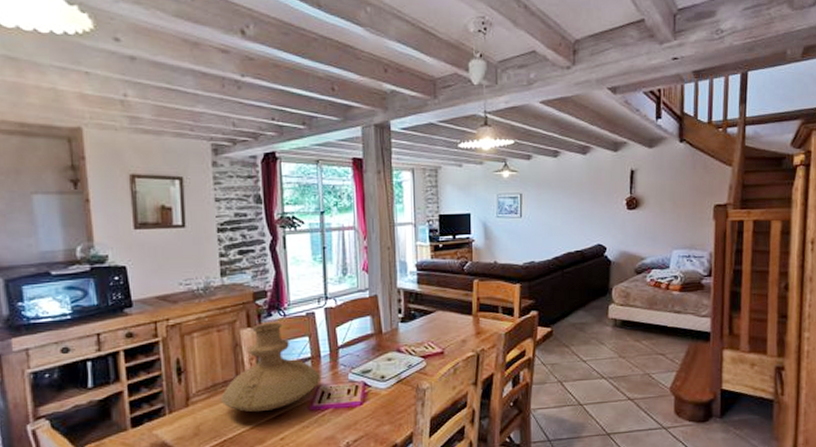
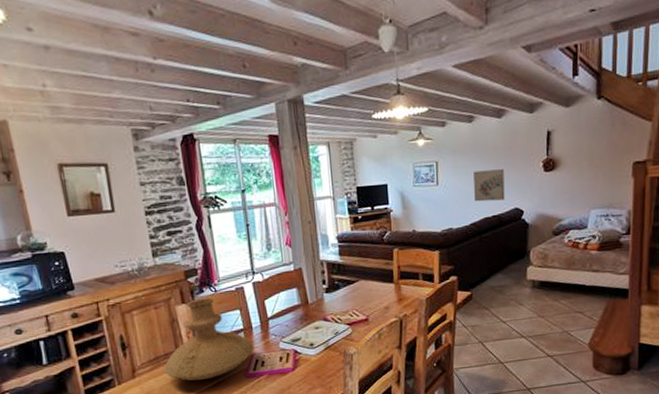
wall art: none [557,205,588,236] -> present [473,169,505,202]

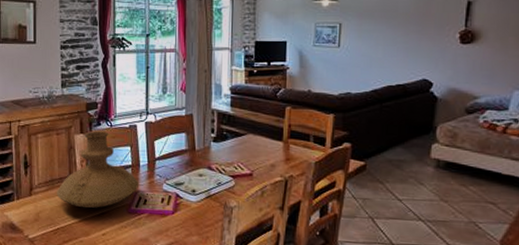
wall art: present [473,169,505,202] -> none [378,36,414,69]

